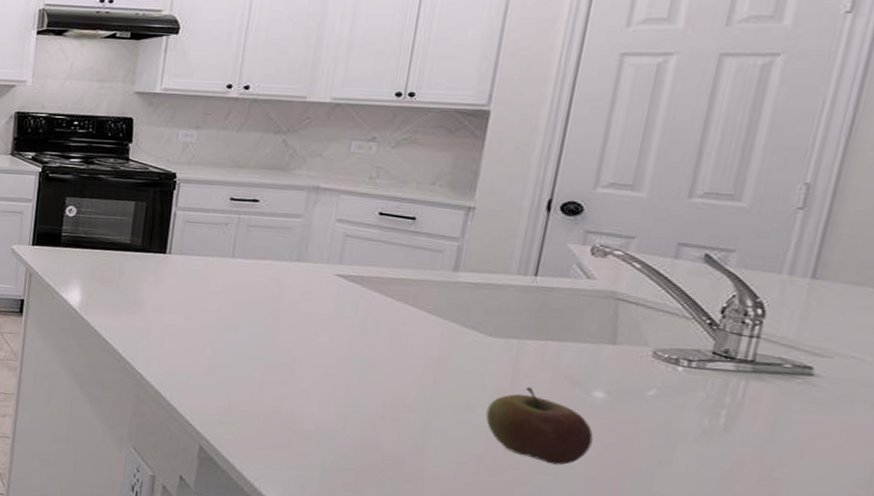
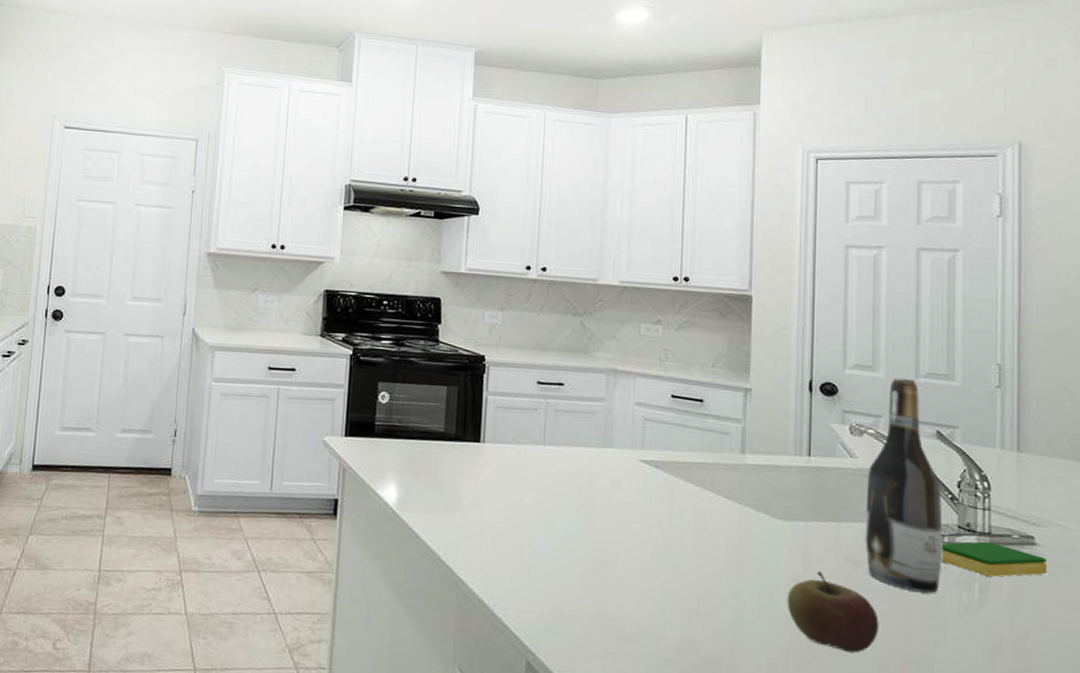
wine bottle: none [588,197,699,416] -> present [865,377,943,593]
dish sponge: none [683,367,825,406] -> present [941,541,1048,577]

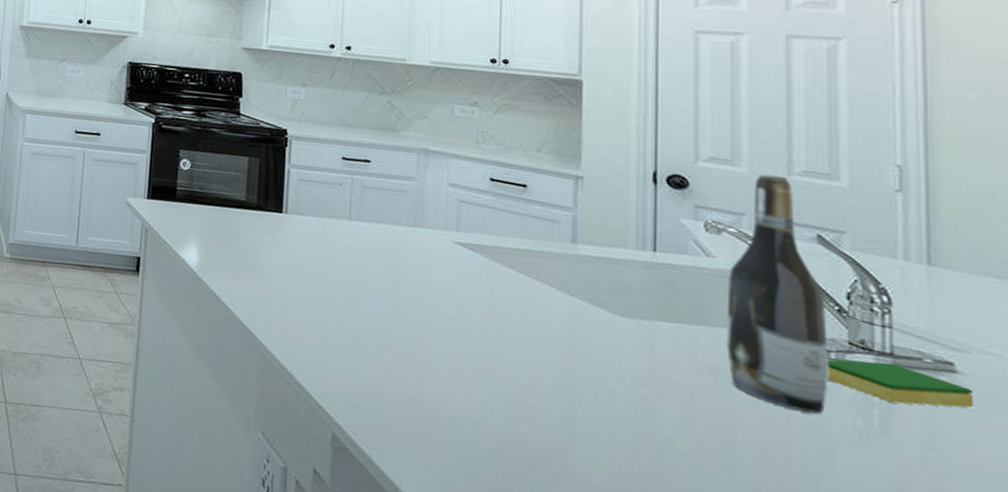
apple: present [787,571,879,653] -> none [630,375,747,470]

